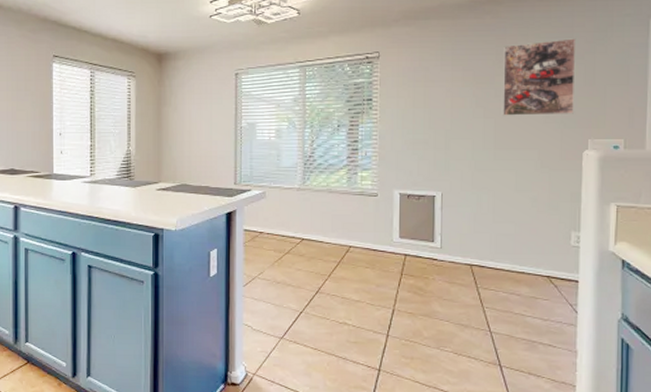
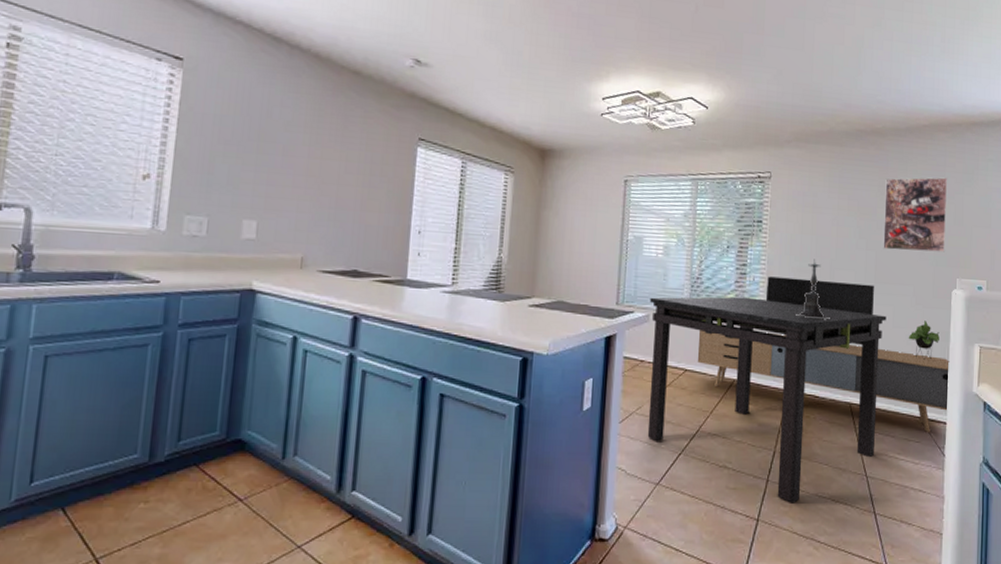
dining table: none [265,171,508,356] -> present [647,296,887,503]
media console: none [313,150,581,290] -> present [697,276,949,432]
candle holder: none [409,131,448,188] -> present [794,259,831,320]

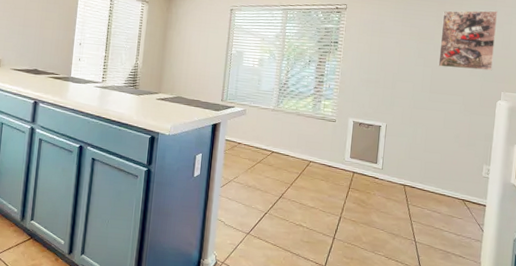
dining table: present [647,296,887,503] -> none [241,97,439,257]
media console: present [697,276,949,432] -> none [282,84,491,212]
candle holder: present [794,259,831,320] -> none [361,72,392,120]

